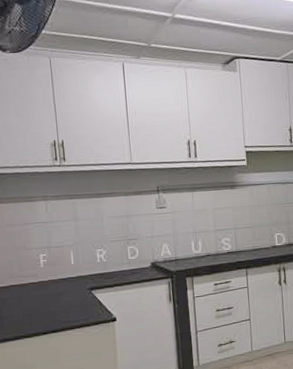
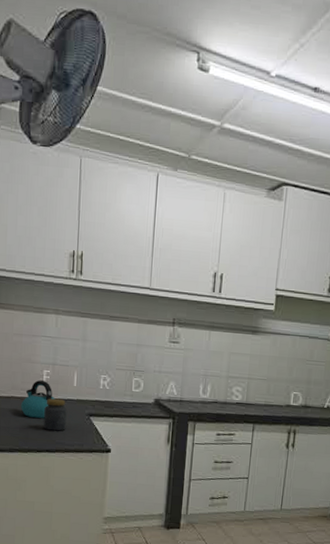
kettle: none [21,264,55,302] -> present [21,380,56,418]
jar: none [45,279,69,312] -> present [44,398,67,431]

